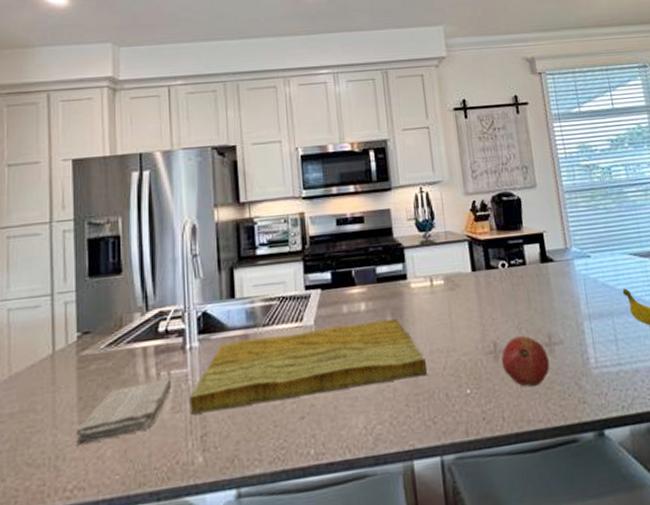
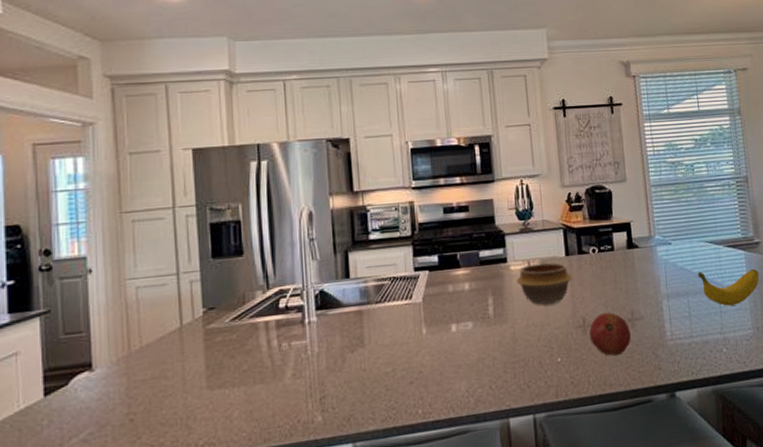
washcloth: present [75,378,172,446] -> none [204,349,293,408]
cutting board: present [189,318,427,415] -> none [308,296,523,380]
bowl: none [417,278,481,328] -> present [516,262,573,305]

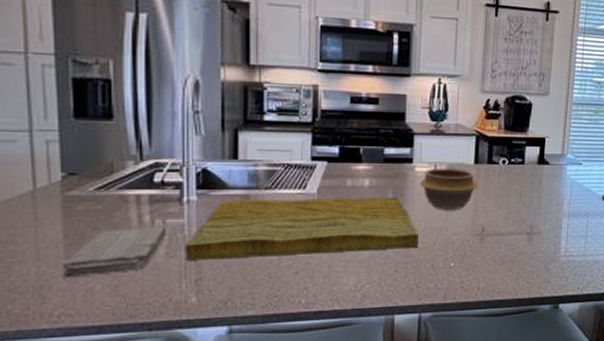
washcloth: none [204,349,293,408] -> present [61,226,167,278]
cutting board: none [308,296,523,380] -> present [184,196,418,261]
fruit: present [589,312,631,356] -> none [485,223,527,267]

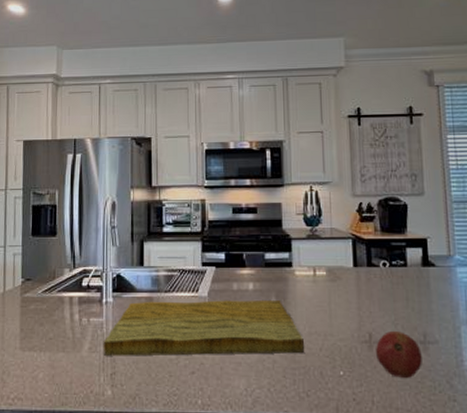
washcloth: present [61,226,167,278] -> none [17,324,91,366]
bowl: present [420,167,479,211] -> none [300,271,361,315]
fruit: none [485,223,527,267] -> present [375,330,422,379]

